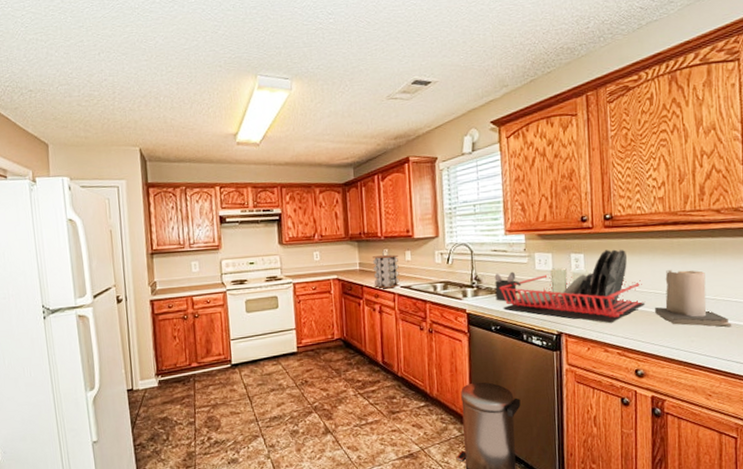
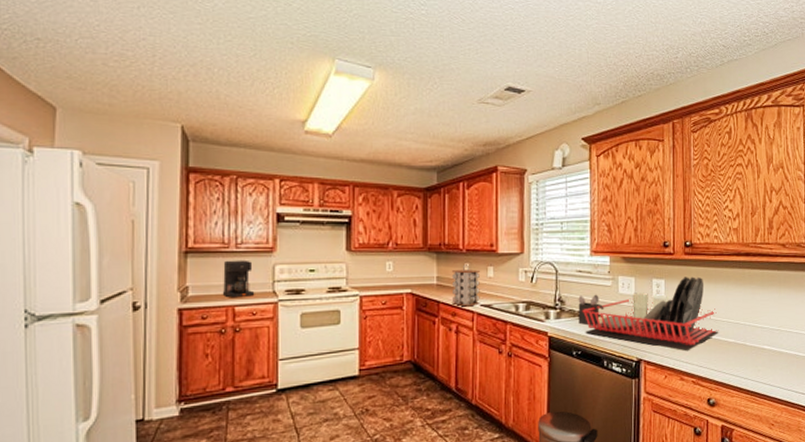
coffee maker: none [181,257,208,290] -> present [222,260,255,298]
paper towel roll: present [654,269,732,327] -> none [726,299,793,358]

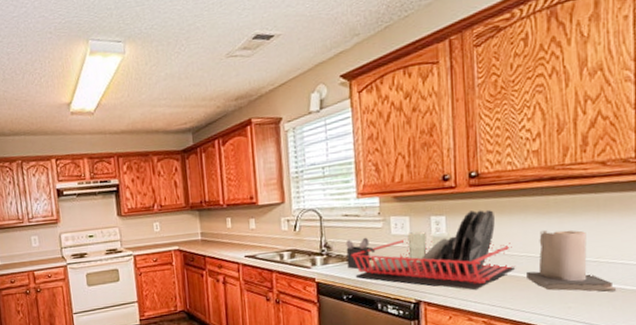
coffee maker: present [222,260,255,298] -> none [21,231,48,265]
spice rack: present [451,264,481,307] -> none [215,219,245,260]
paper towel roll: none [726,299,793,358] -> present [525,229,617,292]

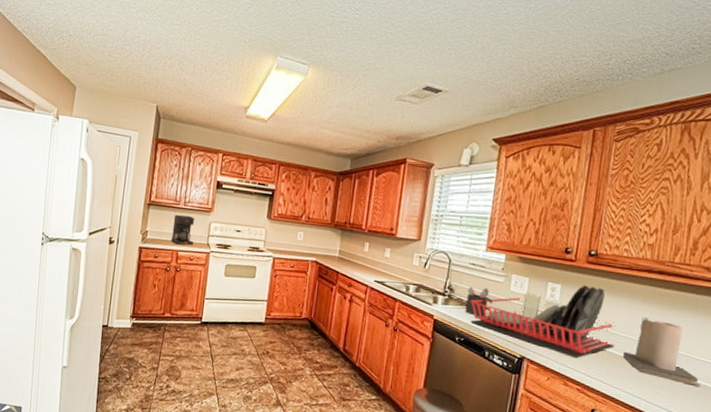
coffee maker: none [21,231,48,265] -> present [170,214,195,246]

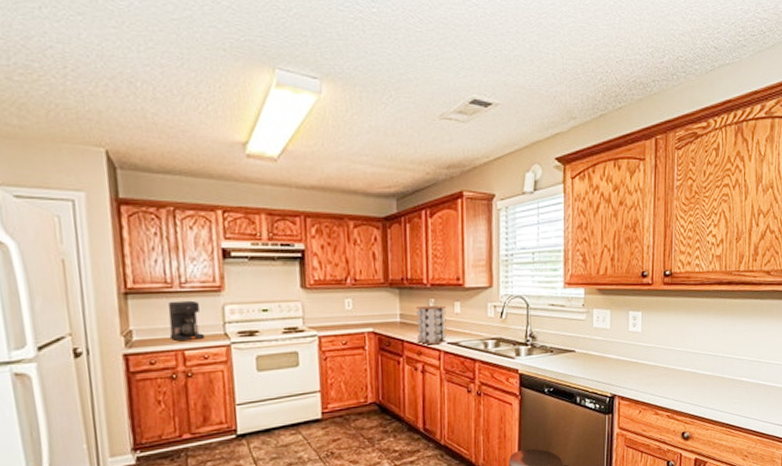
spice rack: none [349,243,379,281] -> present [416,300,447,346]
dish rack: present [465,285,615,359] -> none [550,308,697,386]
paper towel roll: present [622,316,701,388] -> none [703,330,771,389]

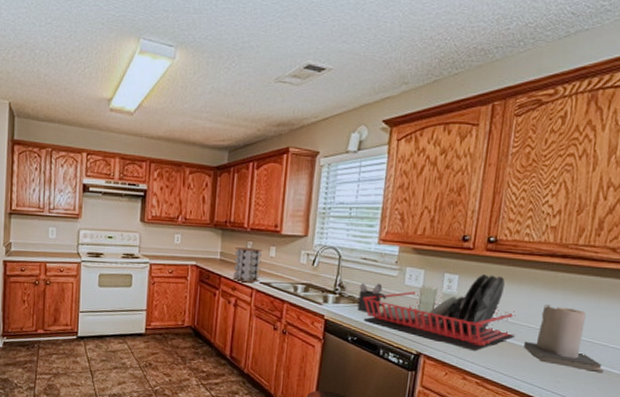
coffee maker: present [168,300,205,342] -> none [37,222,63,256]
dish rack: none [550,308,697,386] -> present [357,274,516,352]
paper towel roll: none [703,330,771,389] -> present [523,304,604,373]

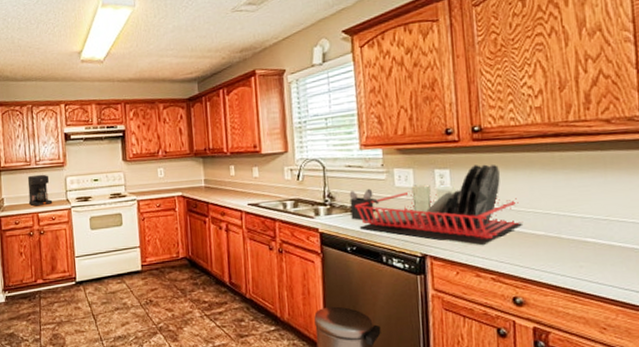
coffee maker: none [37,222,63,256] -> present [27,174,53,207]
spice rack: present [232,243,263,283] -> none [218,166,248,207]
paper towel roll: present [523,304,604,373] -> none [533,186,630,252]

